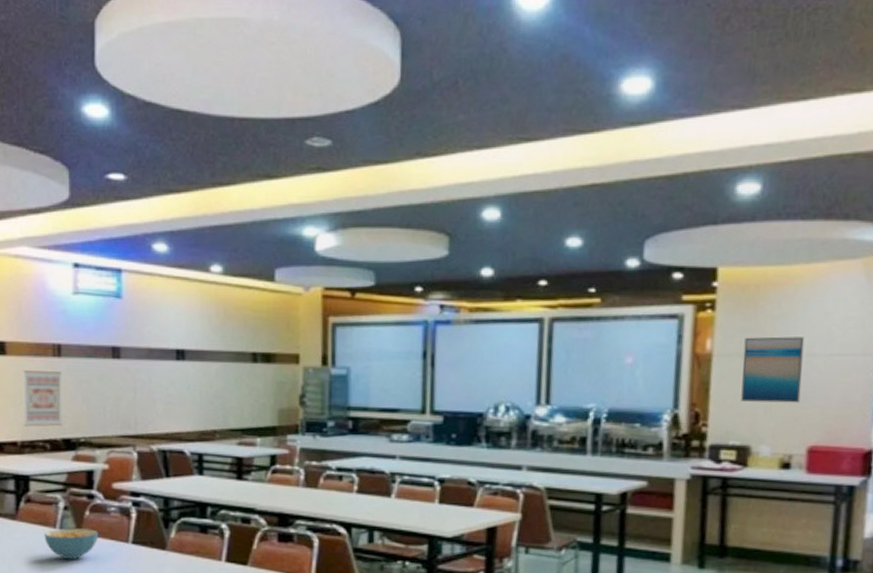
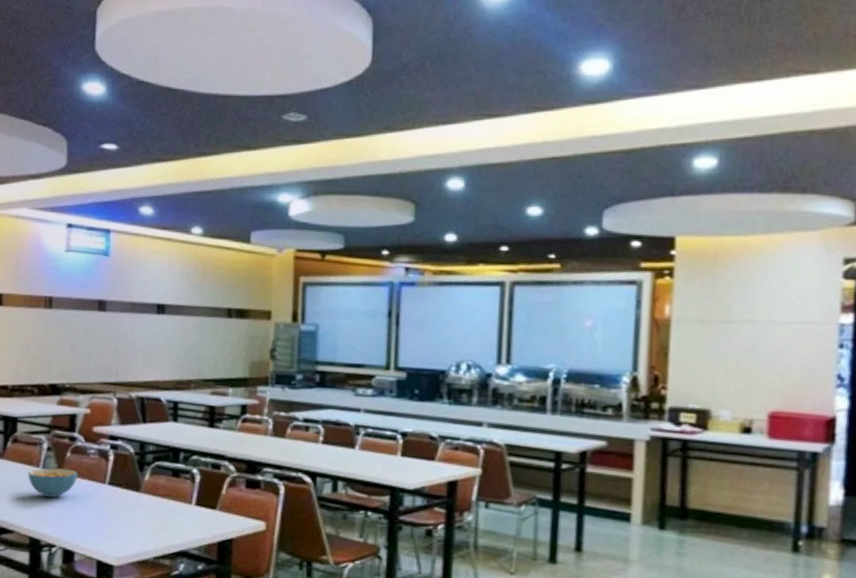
wall art: present [23,370,62,427] -> none [15,320,52,373]
wall art: present [741,336,805,403] -> none [700,304,764,369]

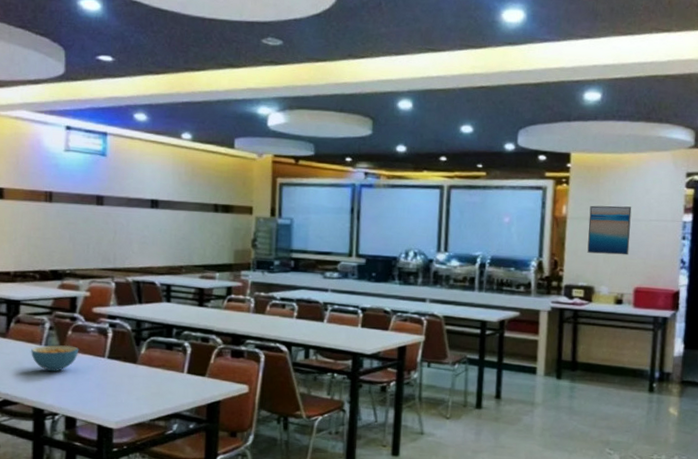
wall art: none [700,304,764,369] -> present [587,205,632,255]

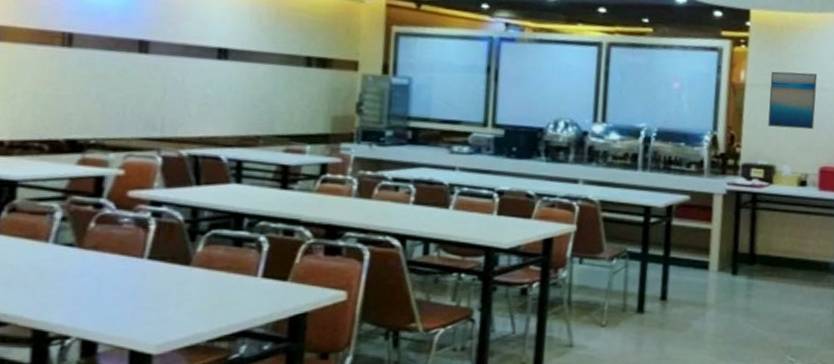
cereal bowl: present [31,344,79,372] -> none [31,241,106,279]

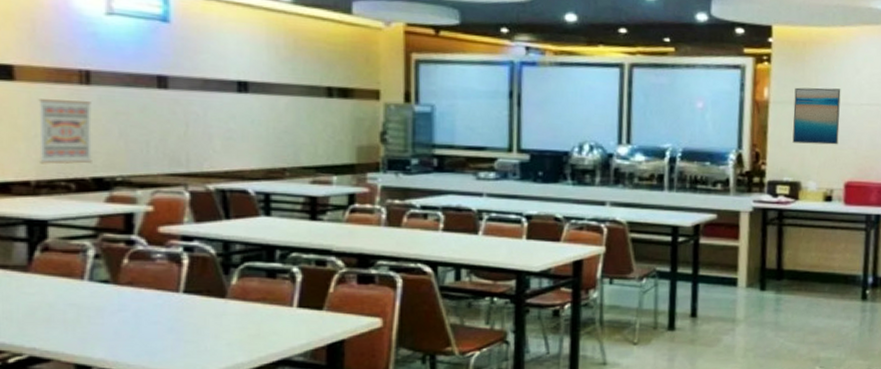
wall art: none [15,60,72,125] -> present [38,99,92,164]

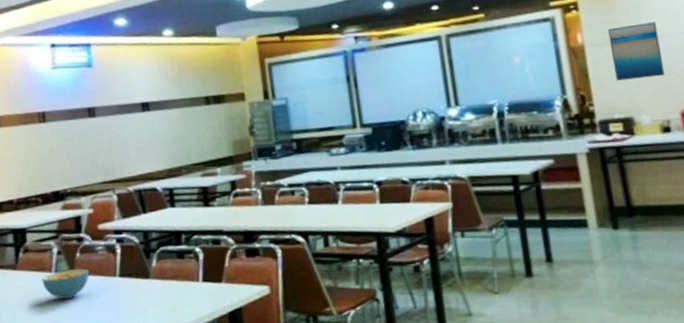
wall art: present [38,99,92,164] -> none [15,135,51,186]
cereal bowl: none [68,277,141,315] -> present [42,268,90,300]

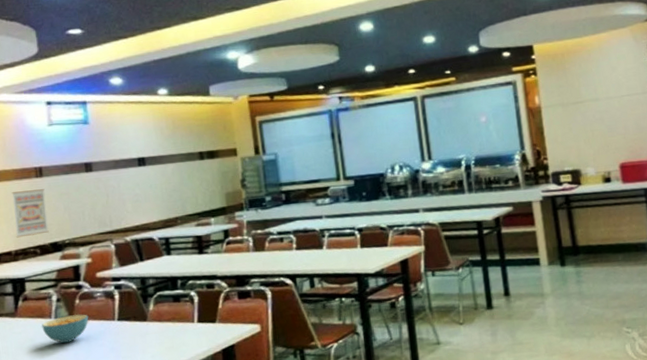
wall art: none [15,135,51,186] -> present [12,189,49,238]
wall art: present [608,22,665,81] -> none [561,86,608,138]

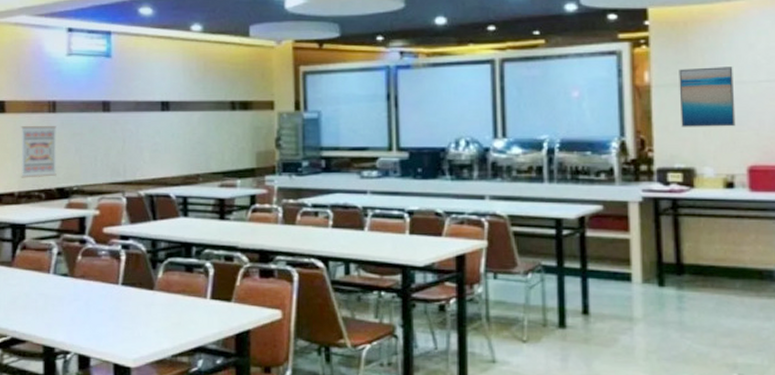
cereal bowl: present [42,314,89,344] -> none [39,271,90,304]
wall art: none [561,86,608,138] -> present [679,67,736,127]

